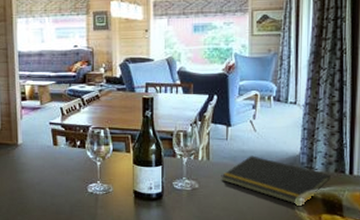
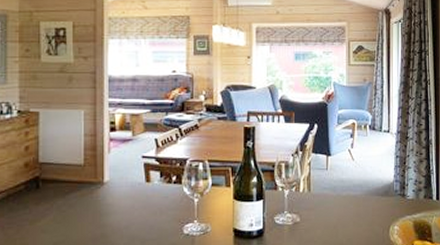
notepad: present [221,155,330,204] -> none [322,185,420,233]

